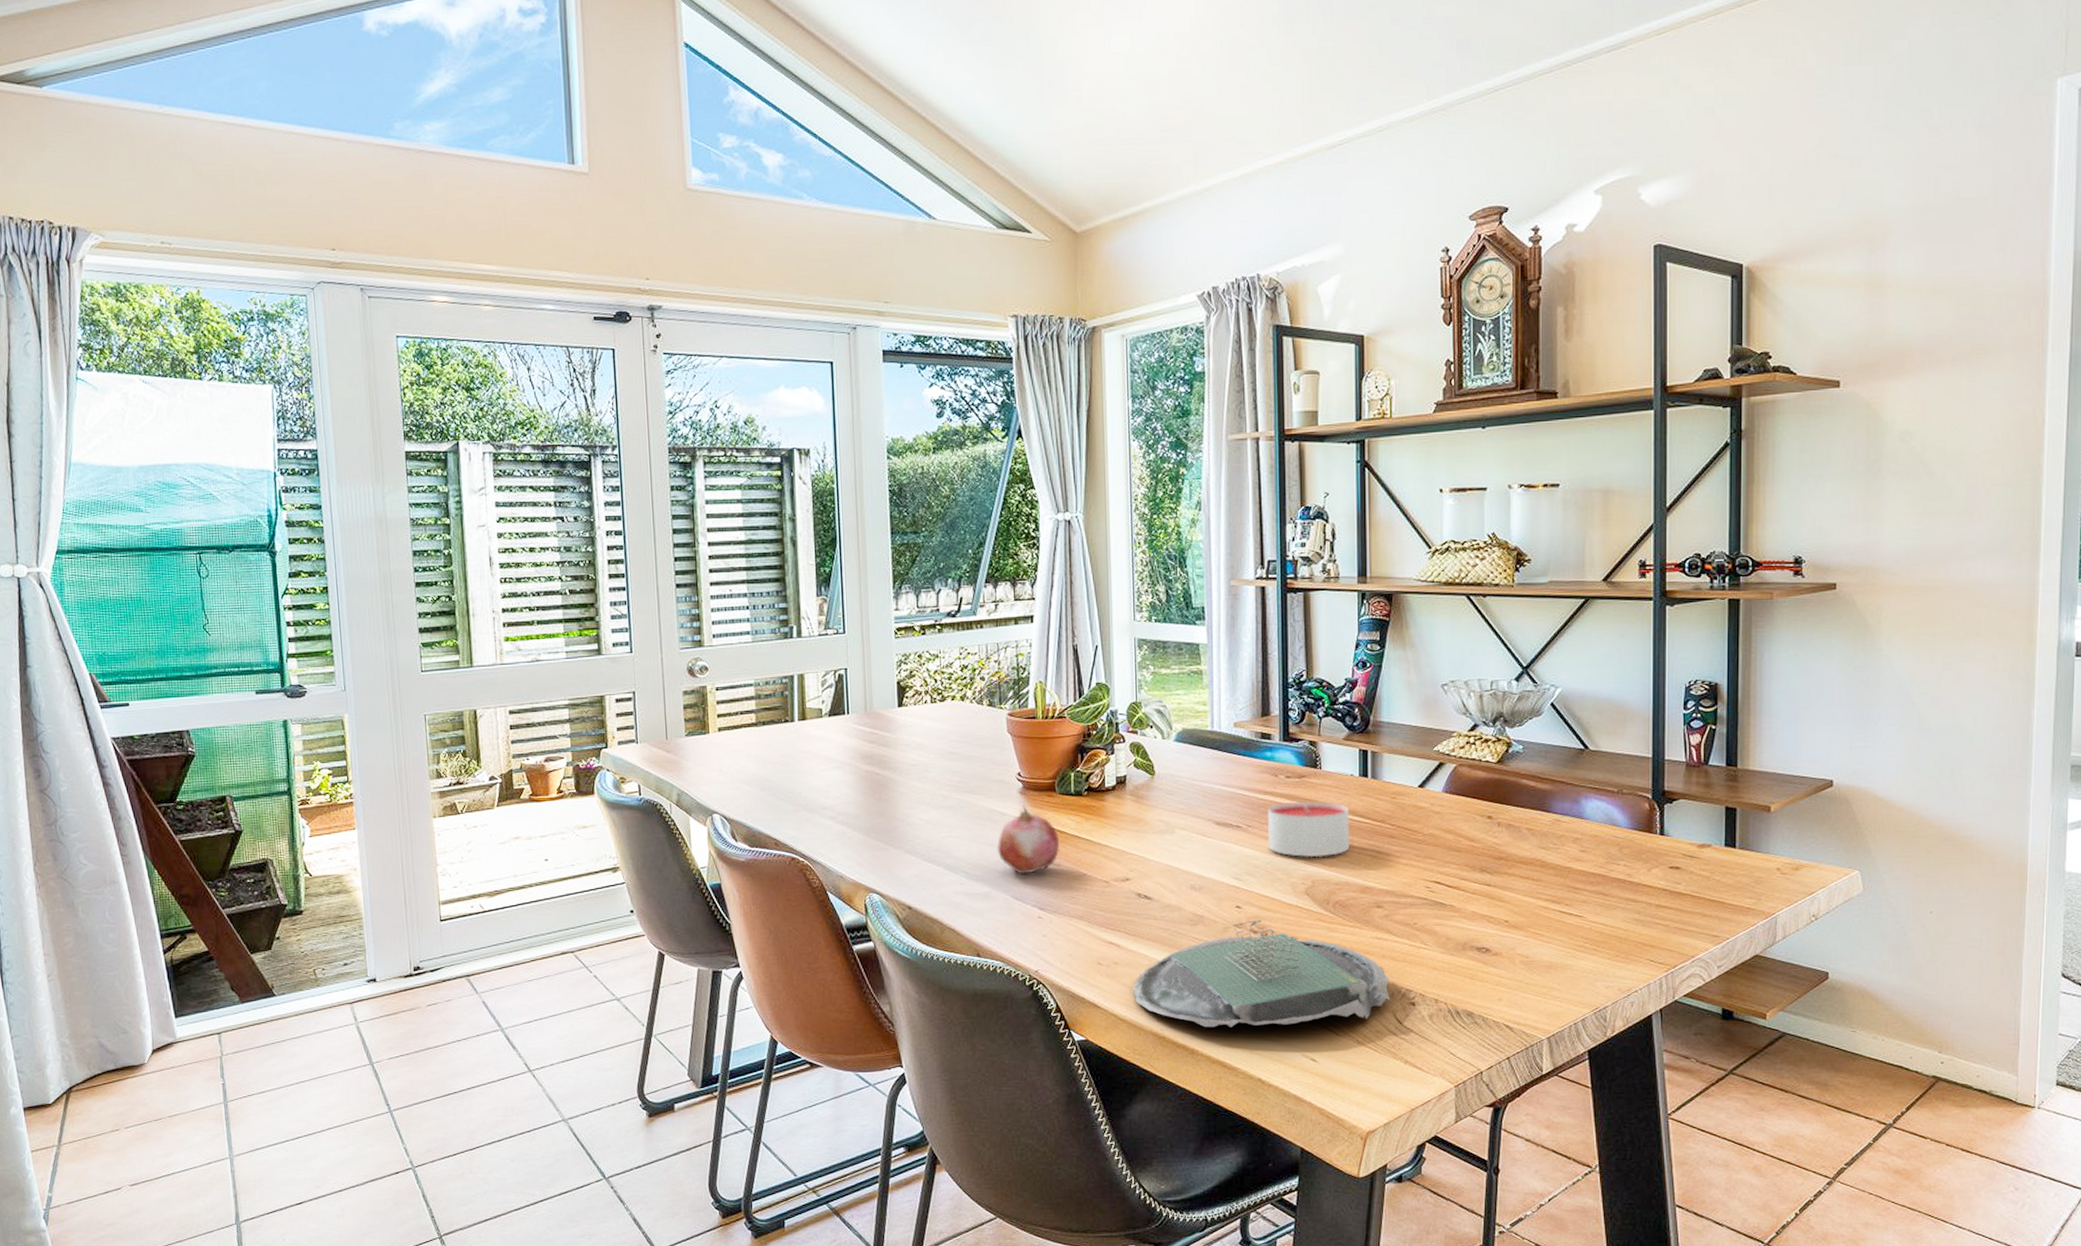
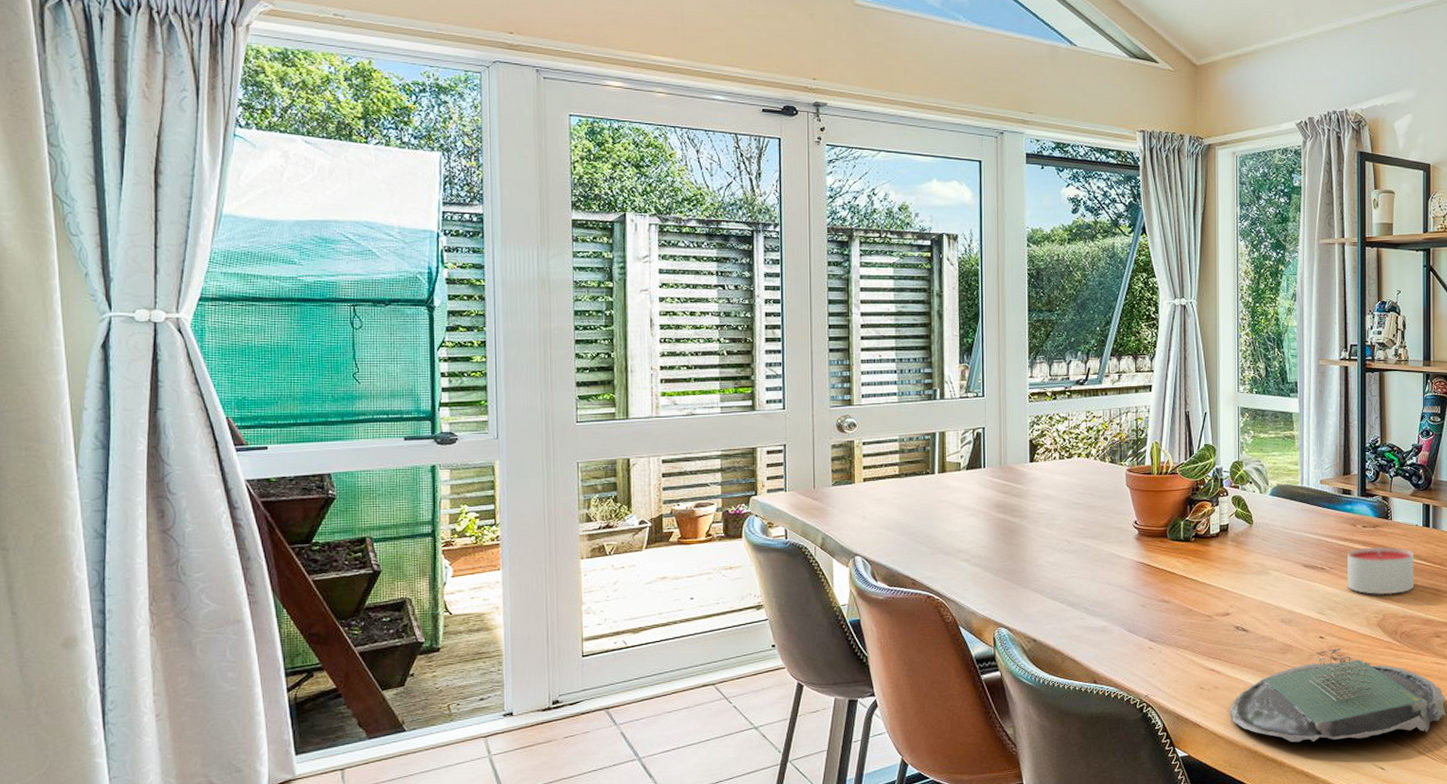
fruit: present [996,805,1060,874] -> none [1114,549,1170,610]

